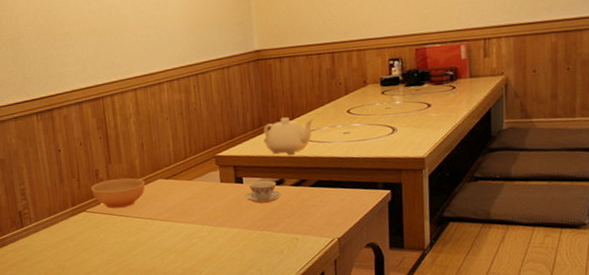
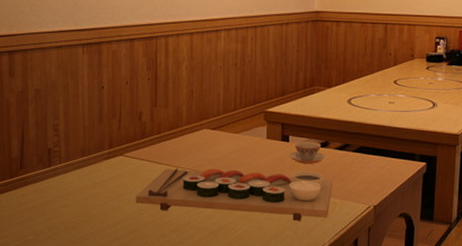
bowl: present [91,178,145,208] -> none [132,123,190,155]
sushi platter: none [102,209,293,259] -> present [135,168,333,221]
teapot: present [263,117,314,155] -> none [313,80,363,118]

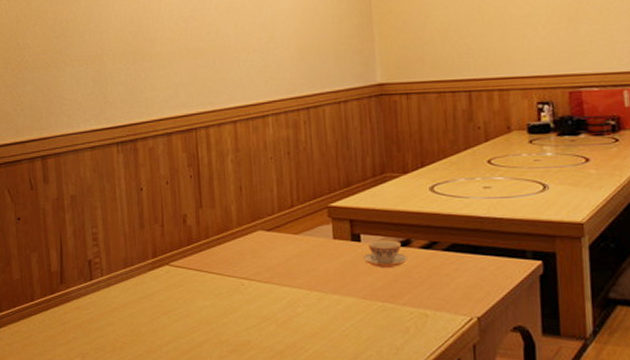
sushi platter: present [135,168,333,221] -> none [186,276,421,338]

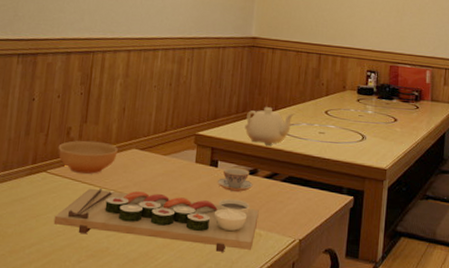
bowl: none [176,226,242,263] -> present [58,140,118,174]
sushi platter: none [186,276,421,338] -> present [53,188,259,252]
teapot: none [386,164,447,210] -> present [244,107,294,145]

